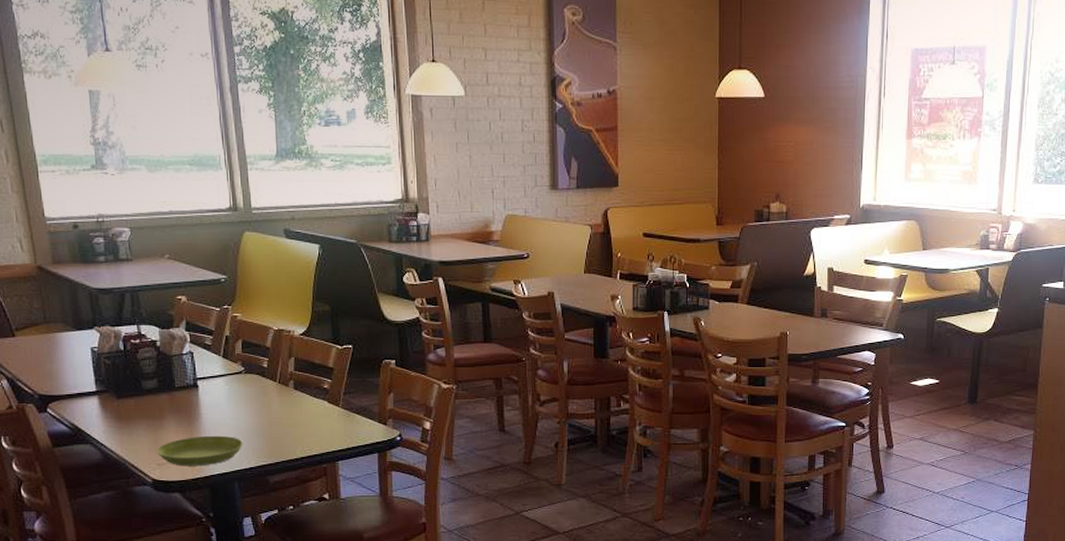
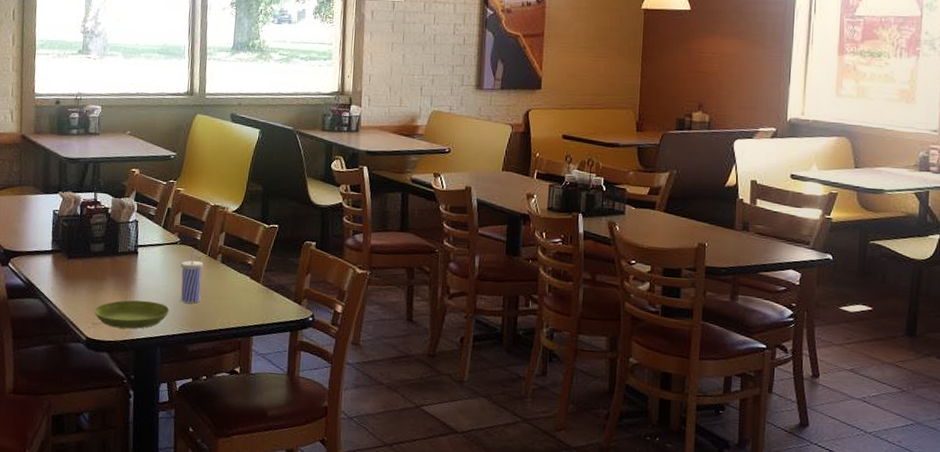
beverage cup: none [248,380,276,434] -> present [180,251,203,303]

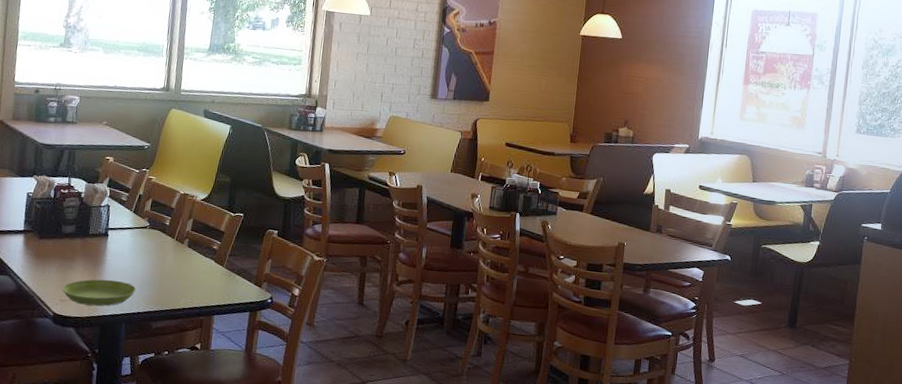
beverage cup: present [180,251,203,303] -> none [147,236,171,284]

